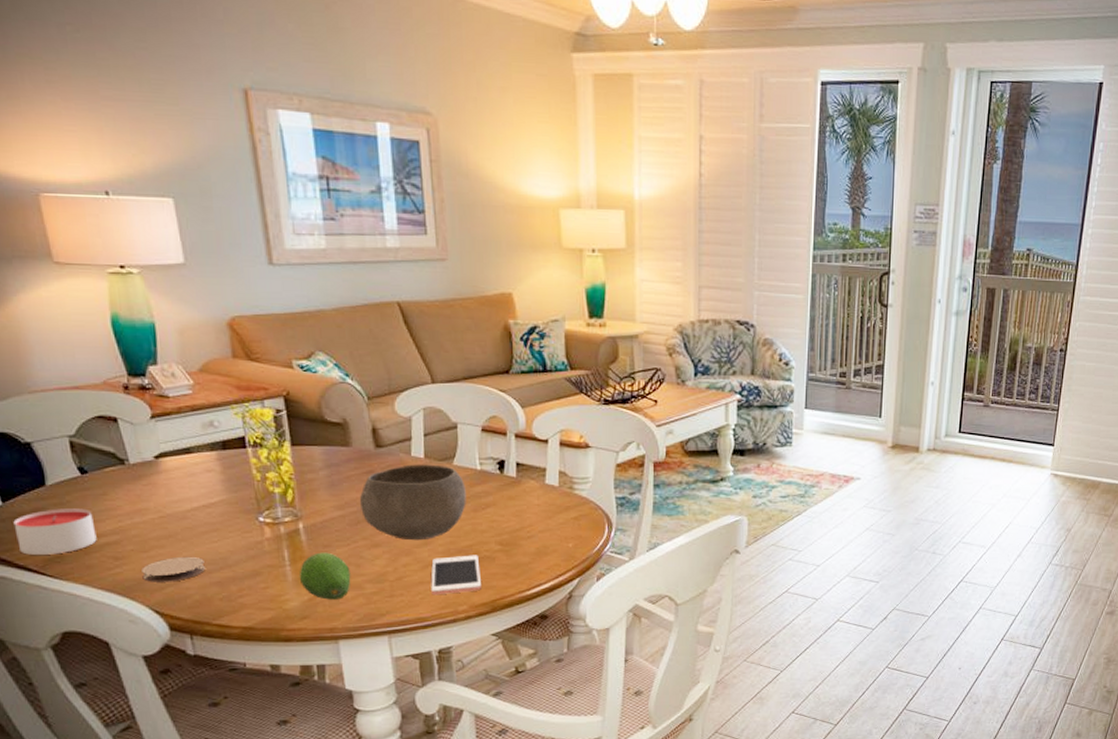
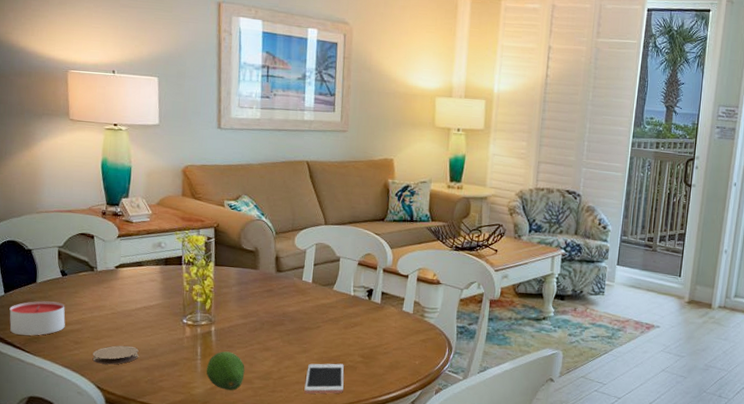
bowl: present [359,464,466,541] -> none [259,287,341,349]

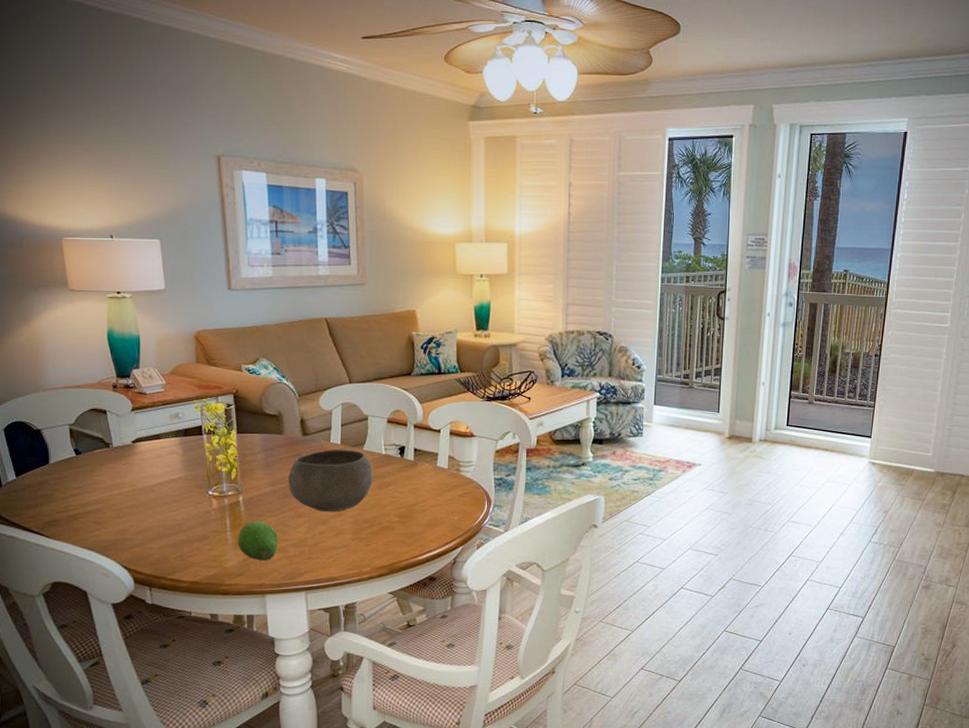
candle: present [9,301,65,336] -> none [23,482,84,519]
coaster: present [92,345,139,365] -> none [116,522,165,543]
bowl: none [259,287,341,349] -> present [287,449,373,512]
cell phone: present [304,363,344,394] -> none [341,525,382,559]

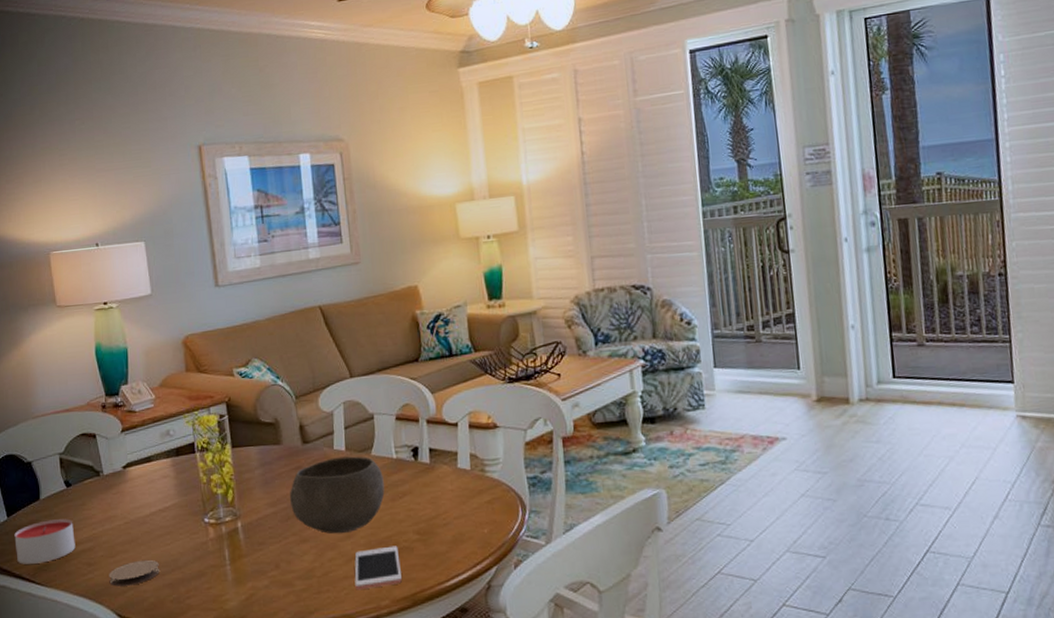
candle: none [23,482,84,519] -> present [14,519,76,564]
coaster: none [116,522,165,543] -> present [109,559,159,586]
fruit: present [237,521,278,560] -> none [237,550,283,599]
cell phone: none [341,525,382,559] -> present [354,546,402,590]

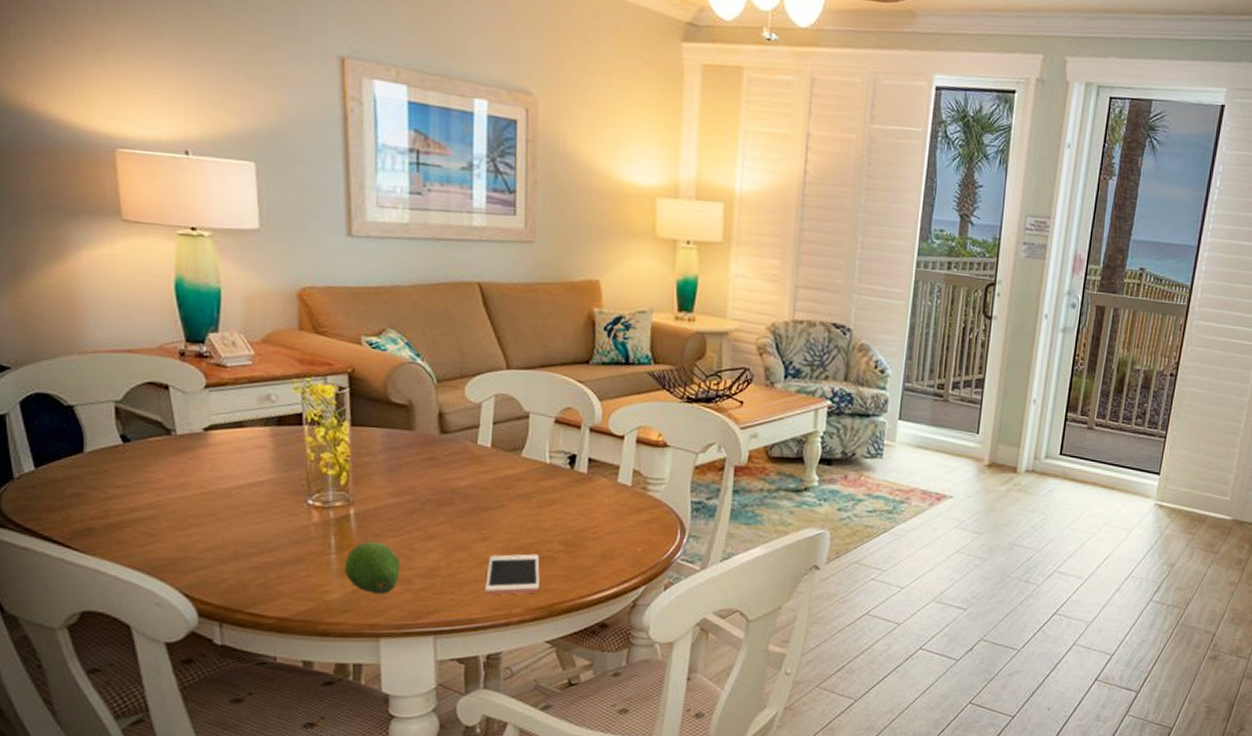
candle: present [14,519,76,564] -> none [44,477,131,527]
coaster: present [109,559,159,586] -> none [175,536,244,564]
fruit: none [237,550,283,599] -> present [344,541,400,594]
bowl: present [289,456,385,534] -> none [417,453,532,535]

